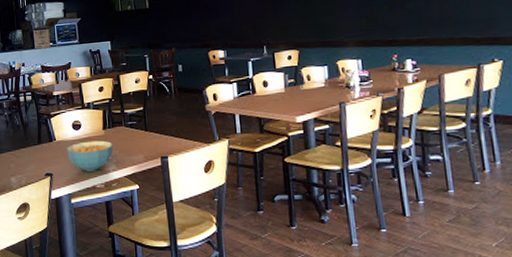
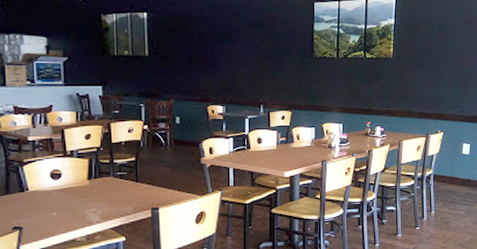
cereal bowl: present [66,140,114,171] -> none [41,191,99,224]

